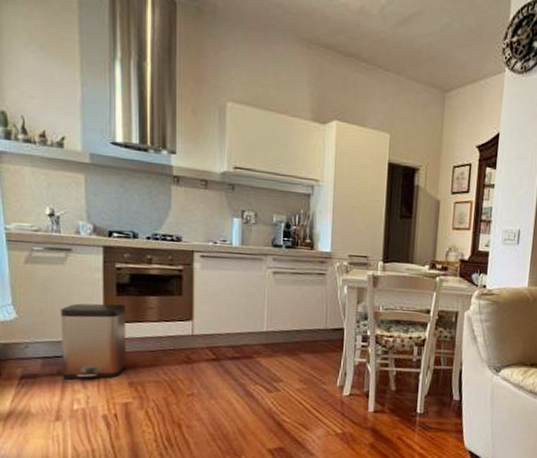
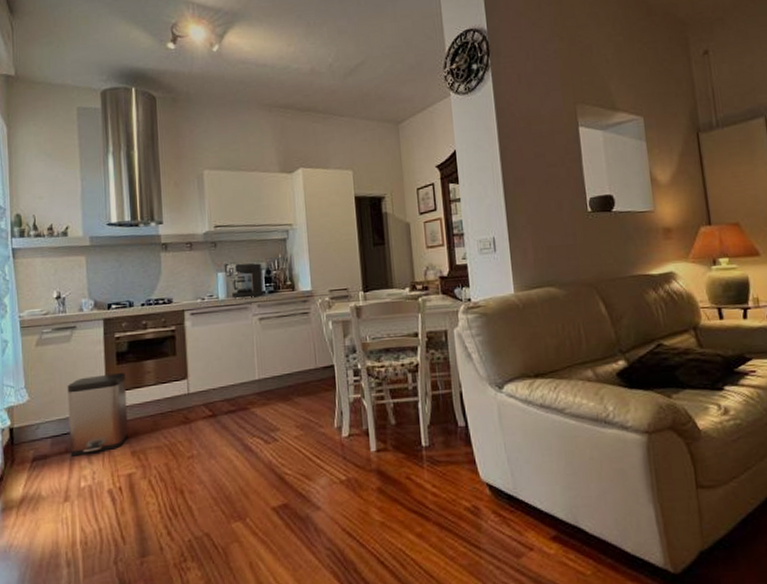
coffee maker: none [246,213,281,250] -> present [231,263,263,299]

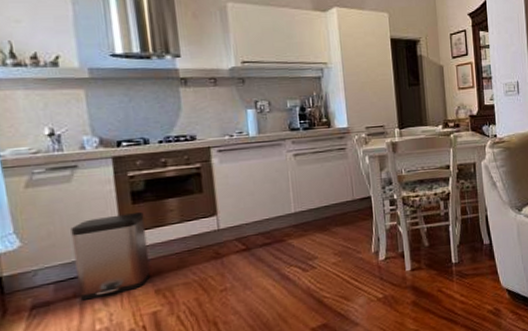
coffee maker: present [231,263,263,299] -> none [262,100,297,135]

